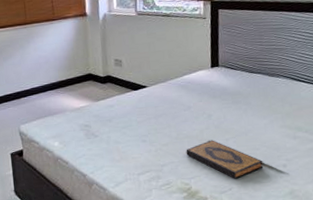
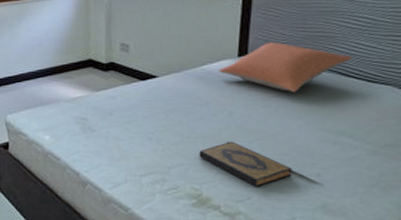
pillow: none [196,54,302,96] -> present [218,42,353,93]

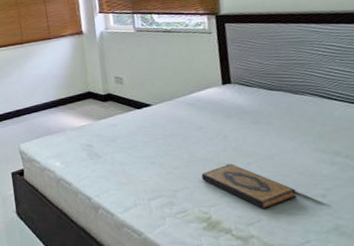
pillow: present [218,42,353,93] -> none [206,70,331,116]

